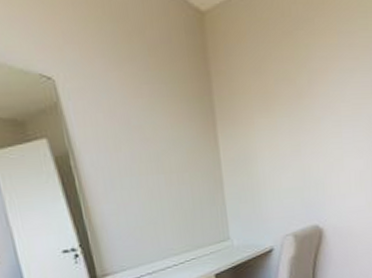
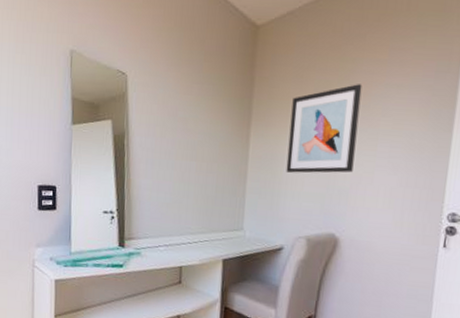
wall art: none [255,71,324,171] -> present [286,84,362,173]

